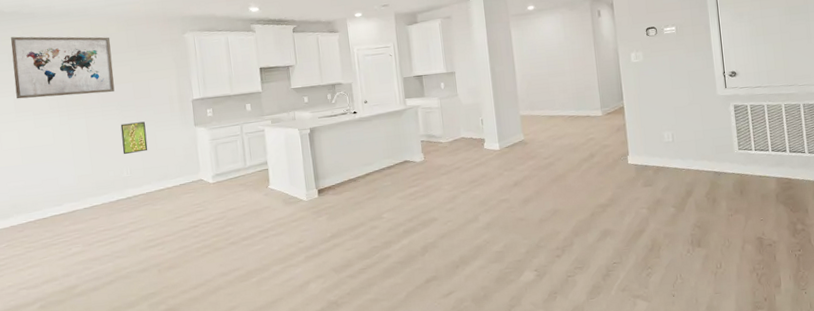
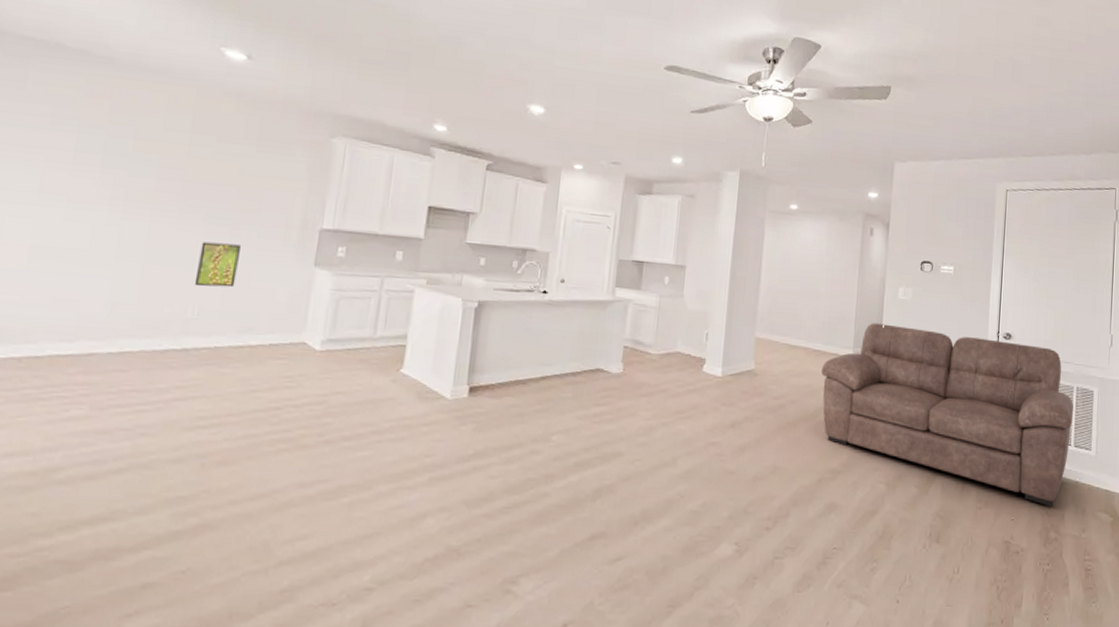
wall art: present [11,36,115,99] -> none [47,83,221,195]
sofa: none [578,76,804,205] -> present [821,323,1074,507]

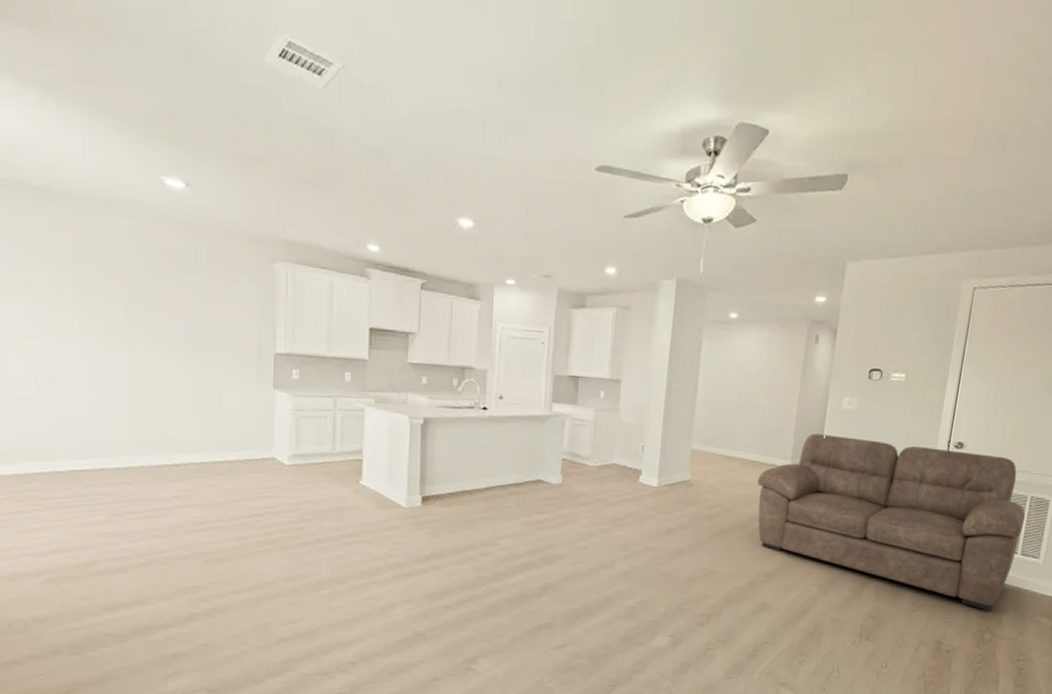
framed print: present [194,241,241,288] -> none [173,368,208,410]

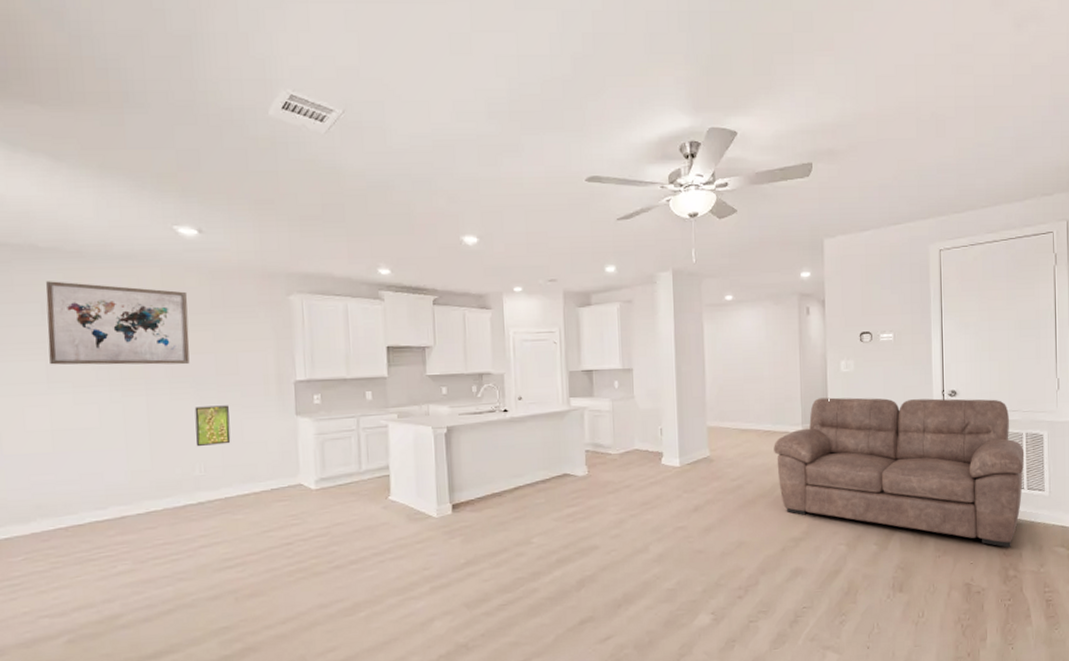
wall art: none [31,222,172,324] -> present [46,281,190,365]
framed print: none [173,368,208,410] -> present [194,405,231,447]

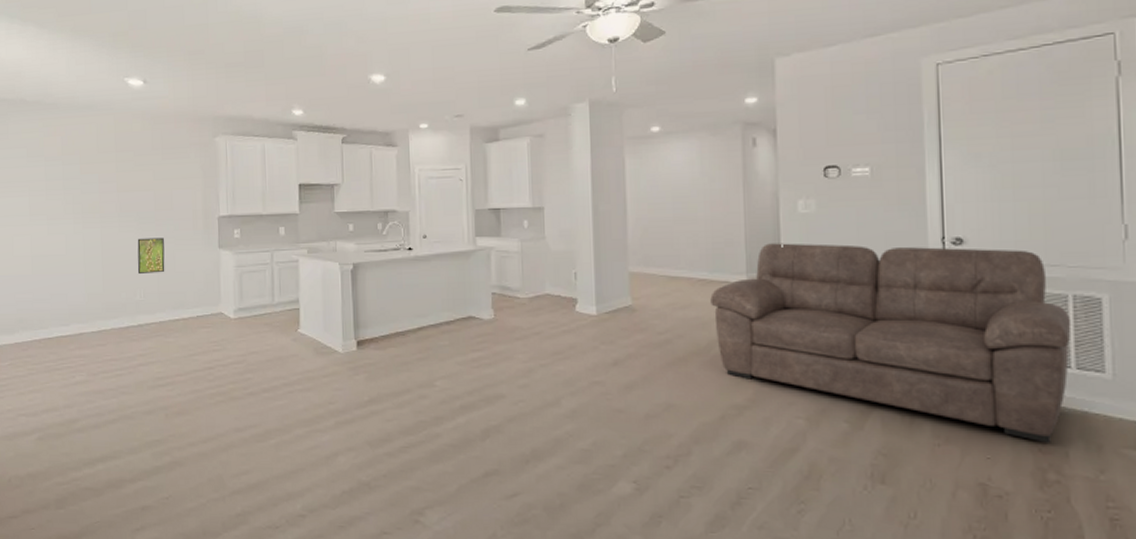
wall art: present [46,281,190,365] -> none [30,129,135,201]

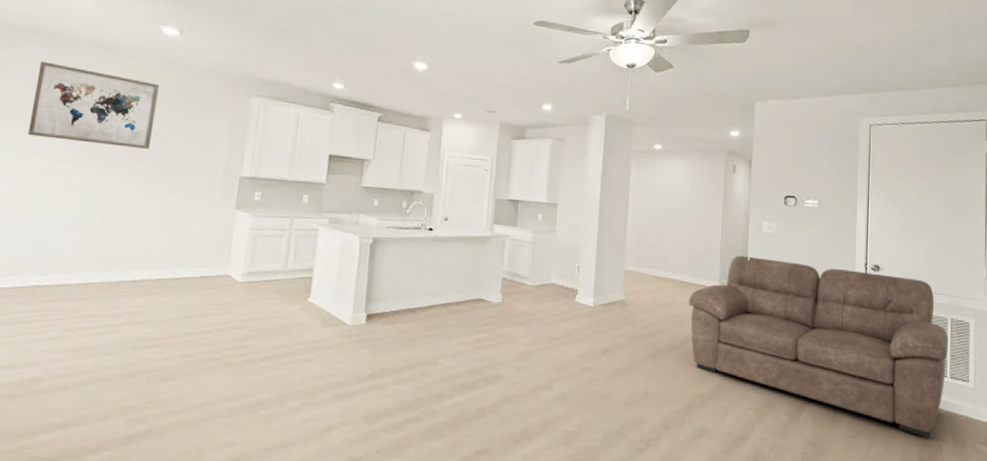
wall art: none [30,129,135,201] -> present [28,61,160,150]
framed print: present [137,237,165,275] -> none [140,189,176,228]

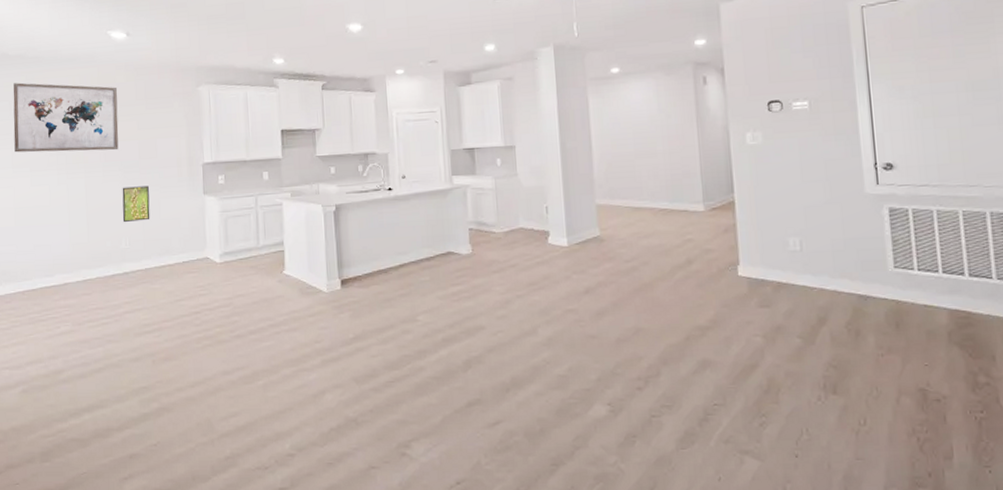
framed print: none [140,189,176,228] -> present [122,186,150,223]
sofa: present [689,255,949,438] -> none [671,172,991,349]

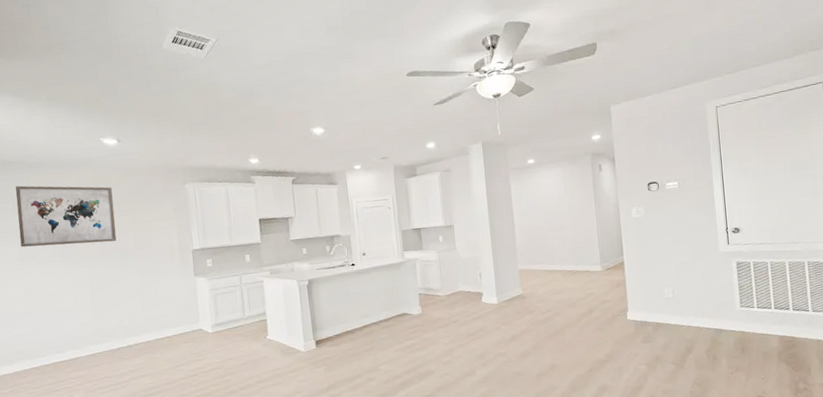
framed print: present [122,186,150,223] -> none [122,271,149,304]

